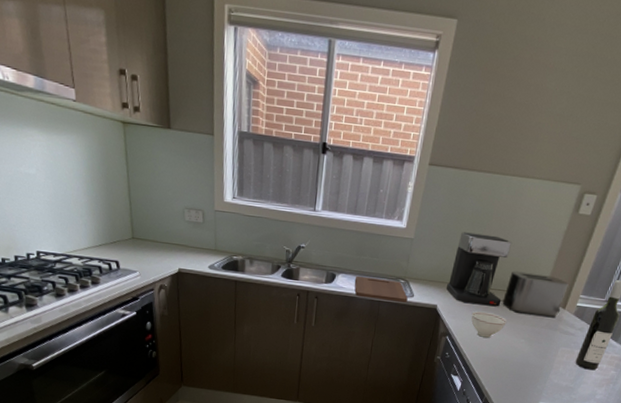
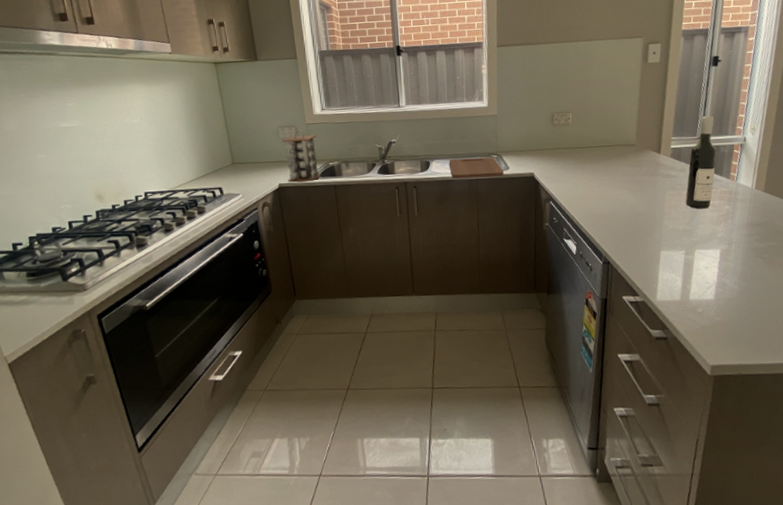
spice rack: none [186,215,224,272] -> present [281,130,322,183]
coffee maker: present [446,232,513,307] -> none [539,97,596,166]
bowl: present [471,311,508,338] -> none [569,170,607,196]
toaster: present [502,271,569,318] -> none [596,124,658,166]

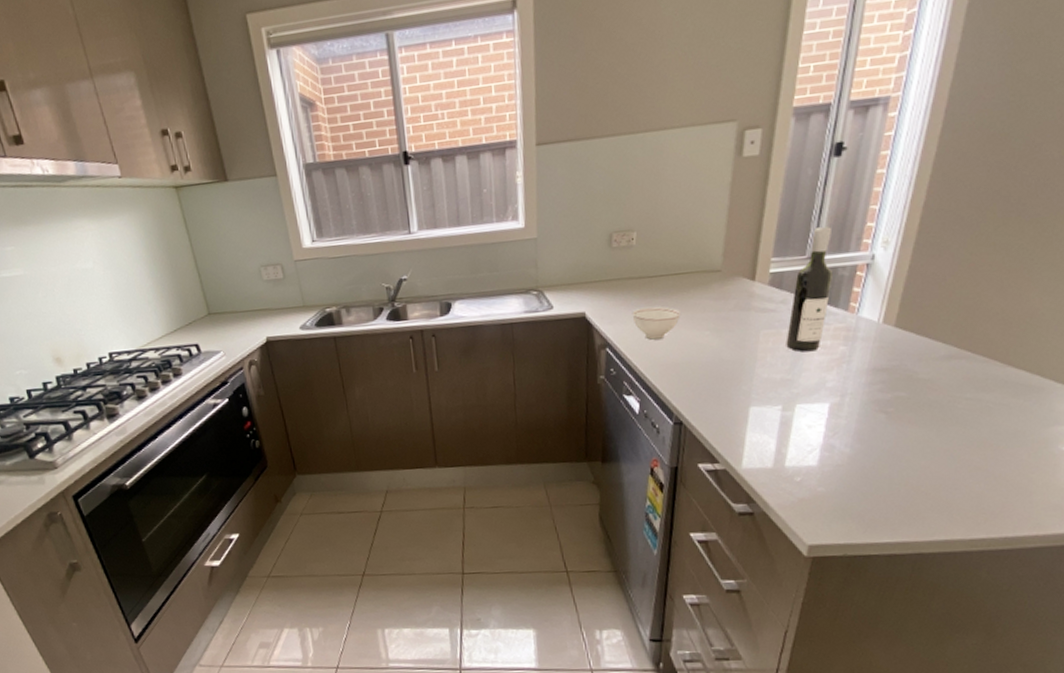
spice rack: present [281,130,322,183] -> none [265,268,317,336]
cutting board: present [449,157,504,179] -> none [476,294,546,324]
bowl: none [569,170,607,196] -> present [632,306,682,340]

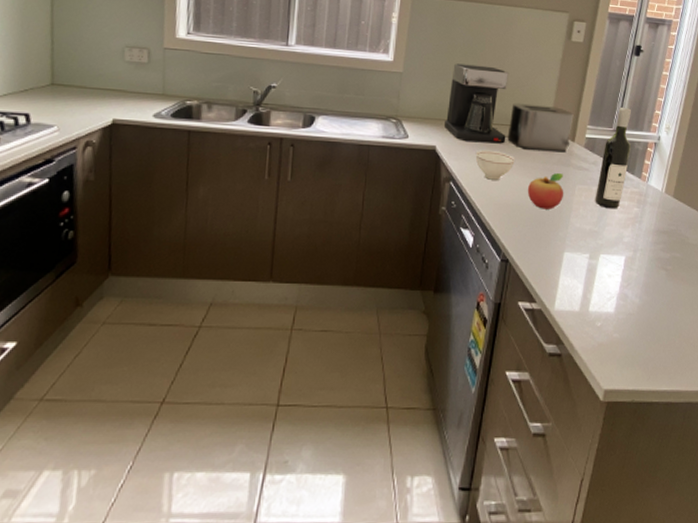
coffee maker: none [592,210,667,302] -> present [445,63,510,144]
toaster: none [668,242,752,300] -> present [507,103,574,153]
fruit: none [698,320,746,364] -> present [527,173,564,210]

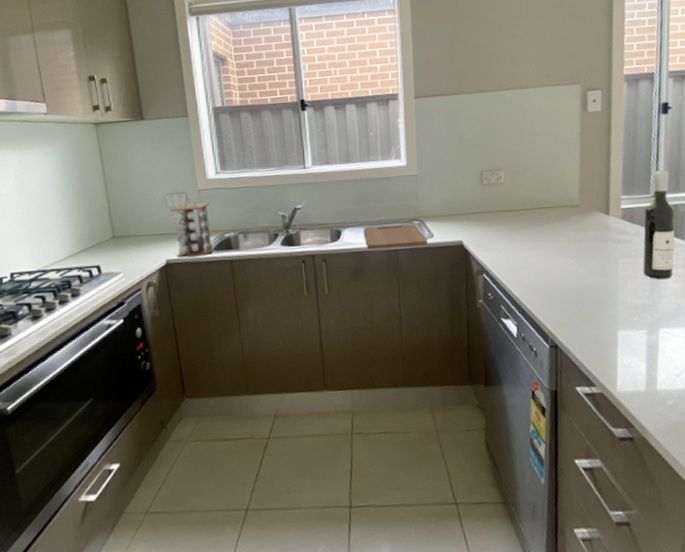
spice rack: none [125,54,175,122] -> present [170,197,216,259]
cutting board: none [338,117,402,145] -> present [364,223,428,250]
coffee maker: present [445,63,510,144] -> none [467,153,534,232]
bowl: present [475,150,516,180] -> none [504,236,548,267]
toaster: present [507,103,574,153] -> none [534,182,605,231]
fruit: present [527,173,564,210] -> none [565,250,608,289]

